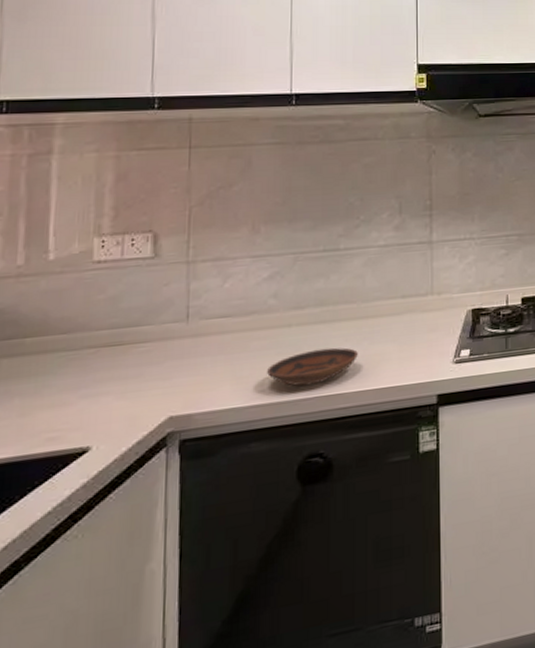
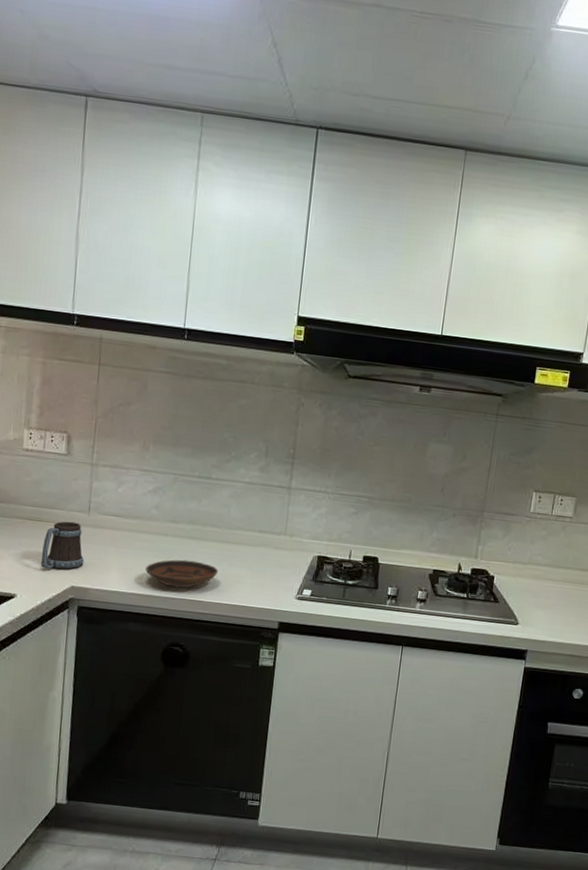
mug: none [124,335,185,404] -> present [40,521,84,570]

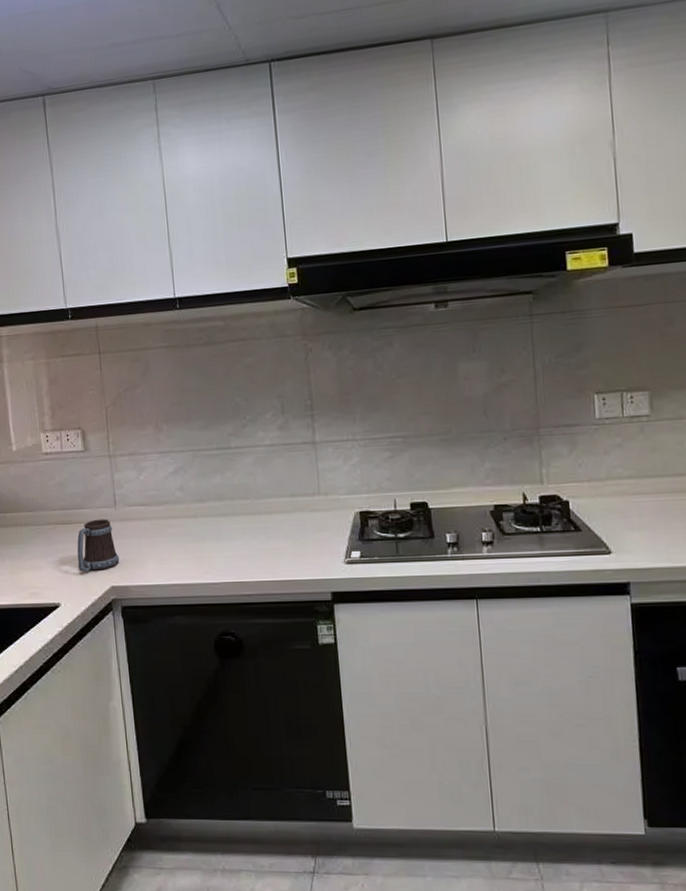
bowl: present [145,559,218,589] -> none [180,539,256,572]

